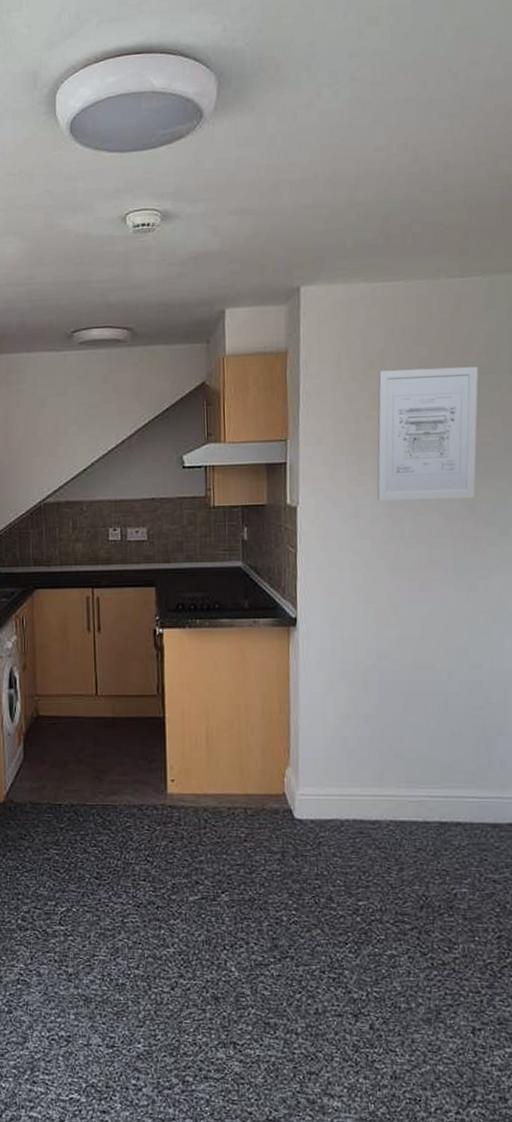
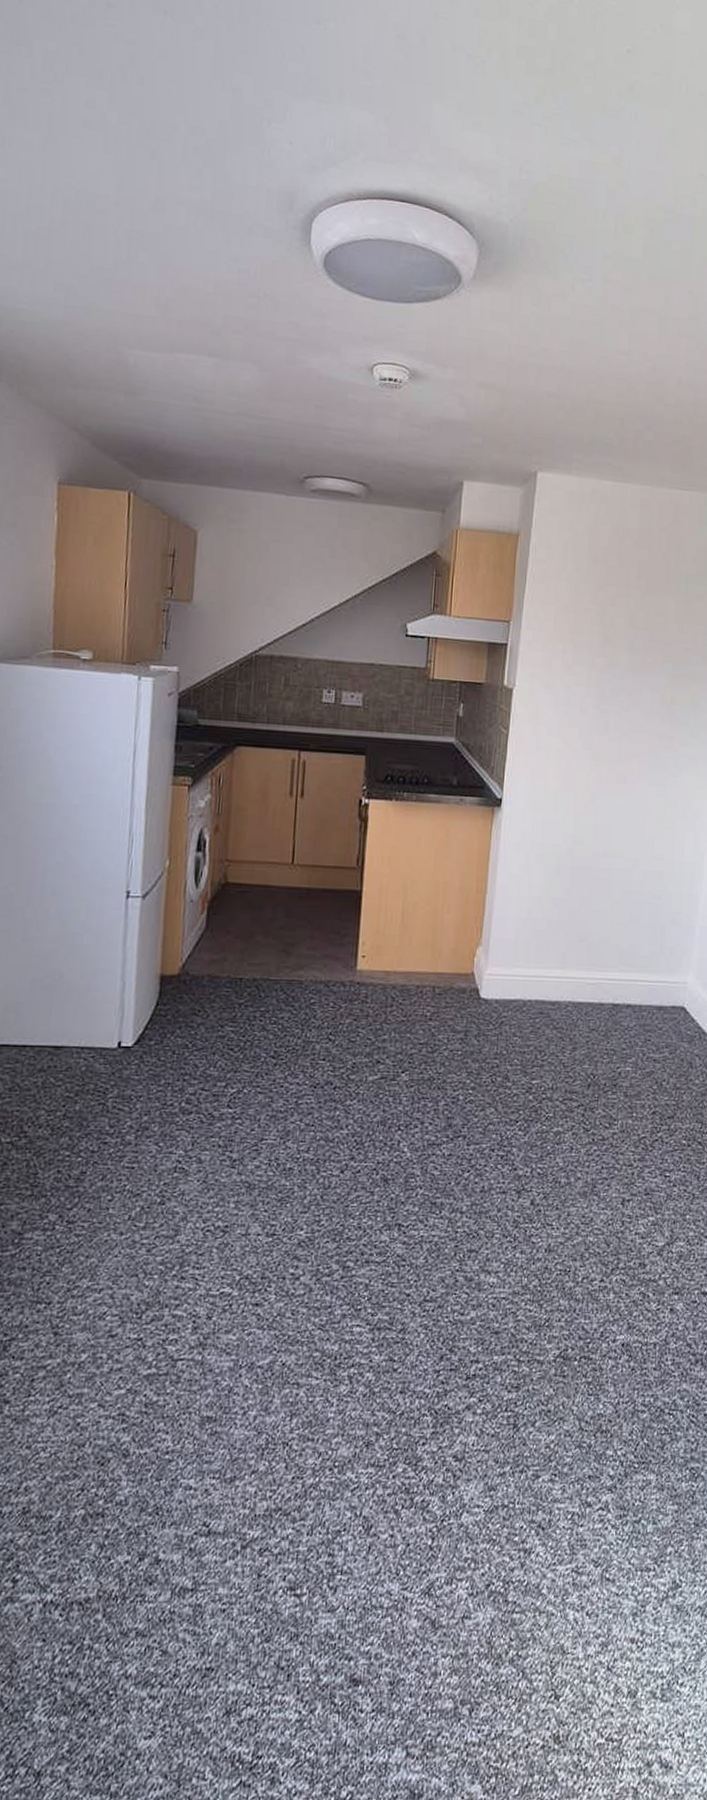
wall art: present [377,366,479,500] -> none [588,566,687,699]

